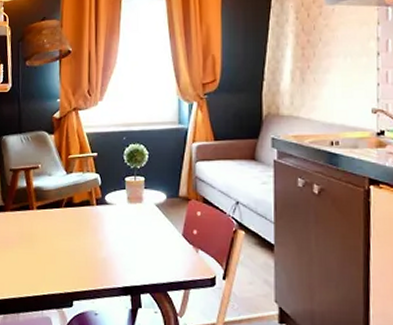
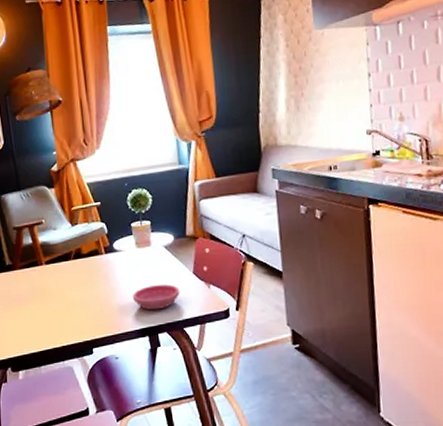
saucer: none [118,243,167,269] -> present [132,284,180,310]

